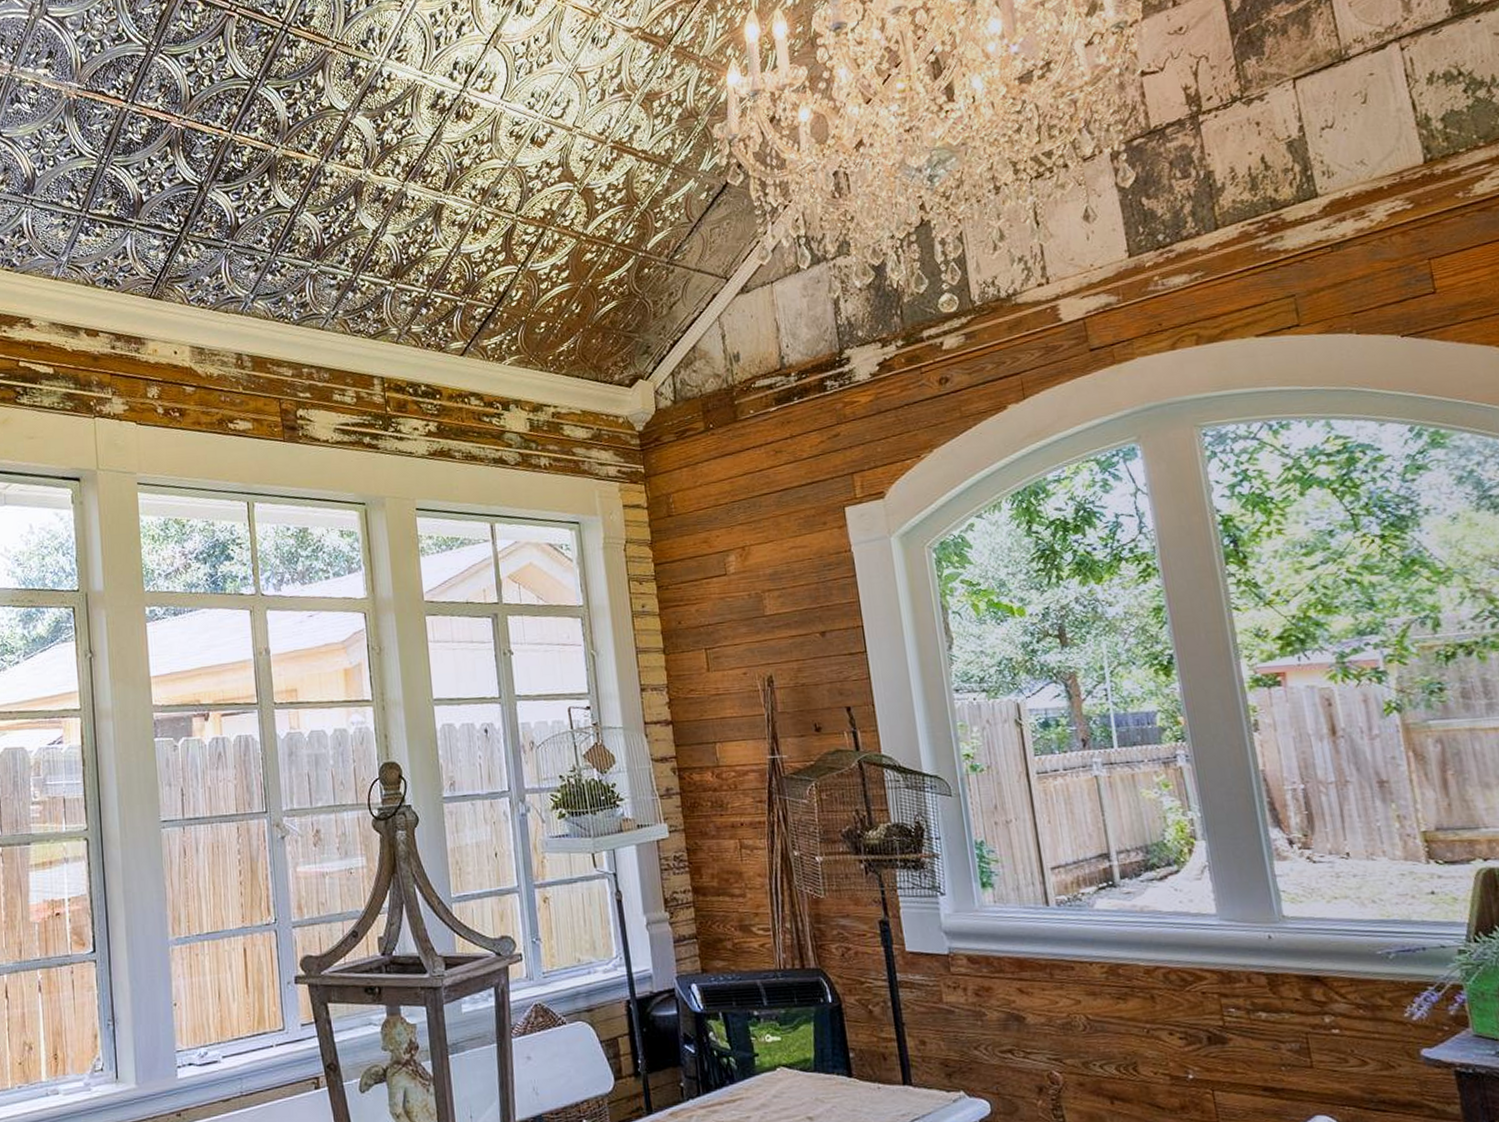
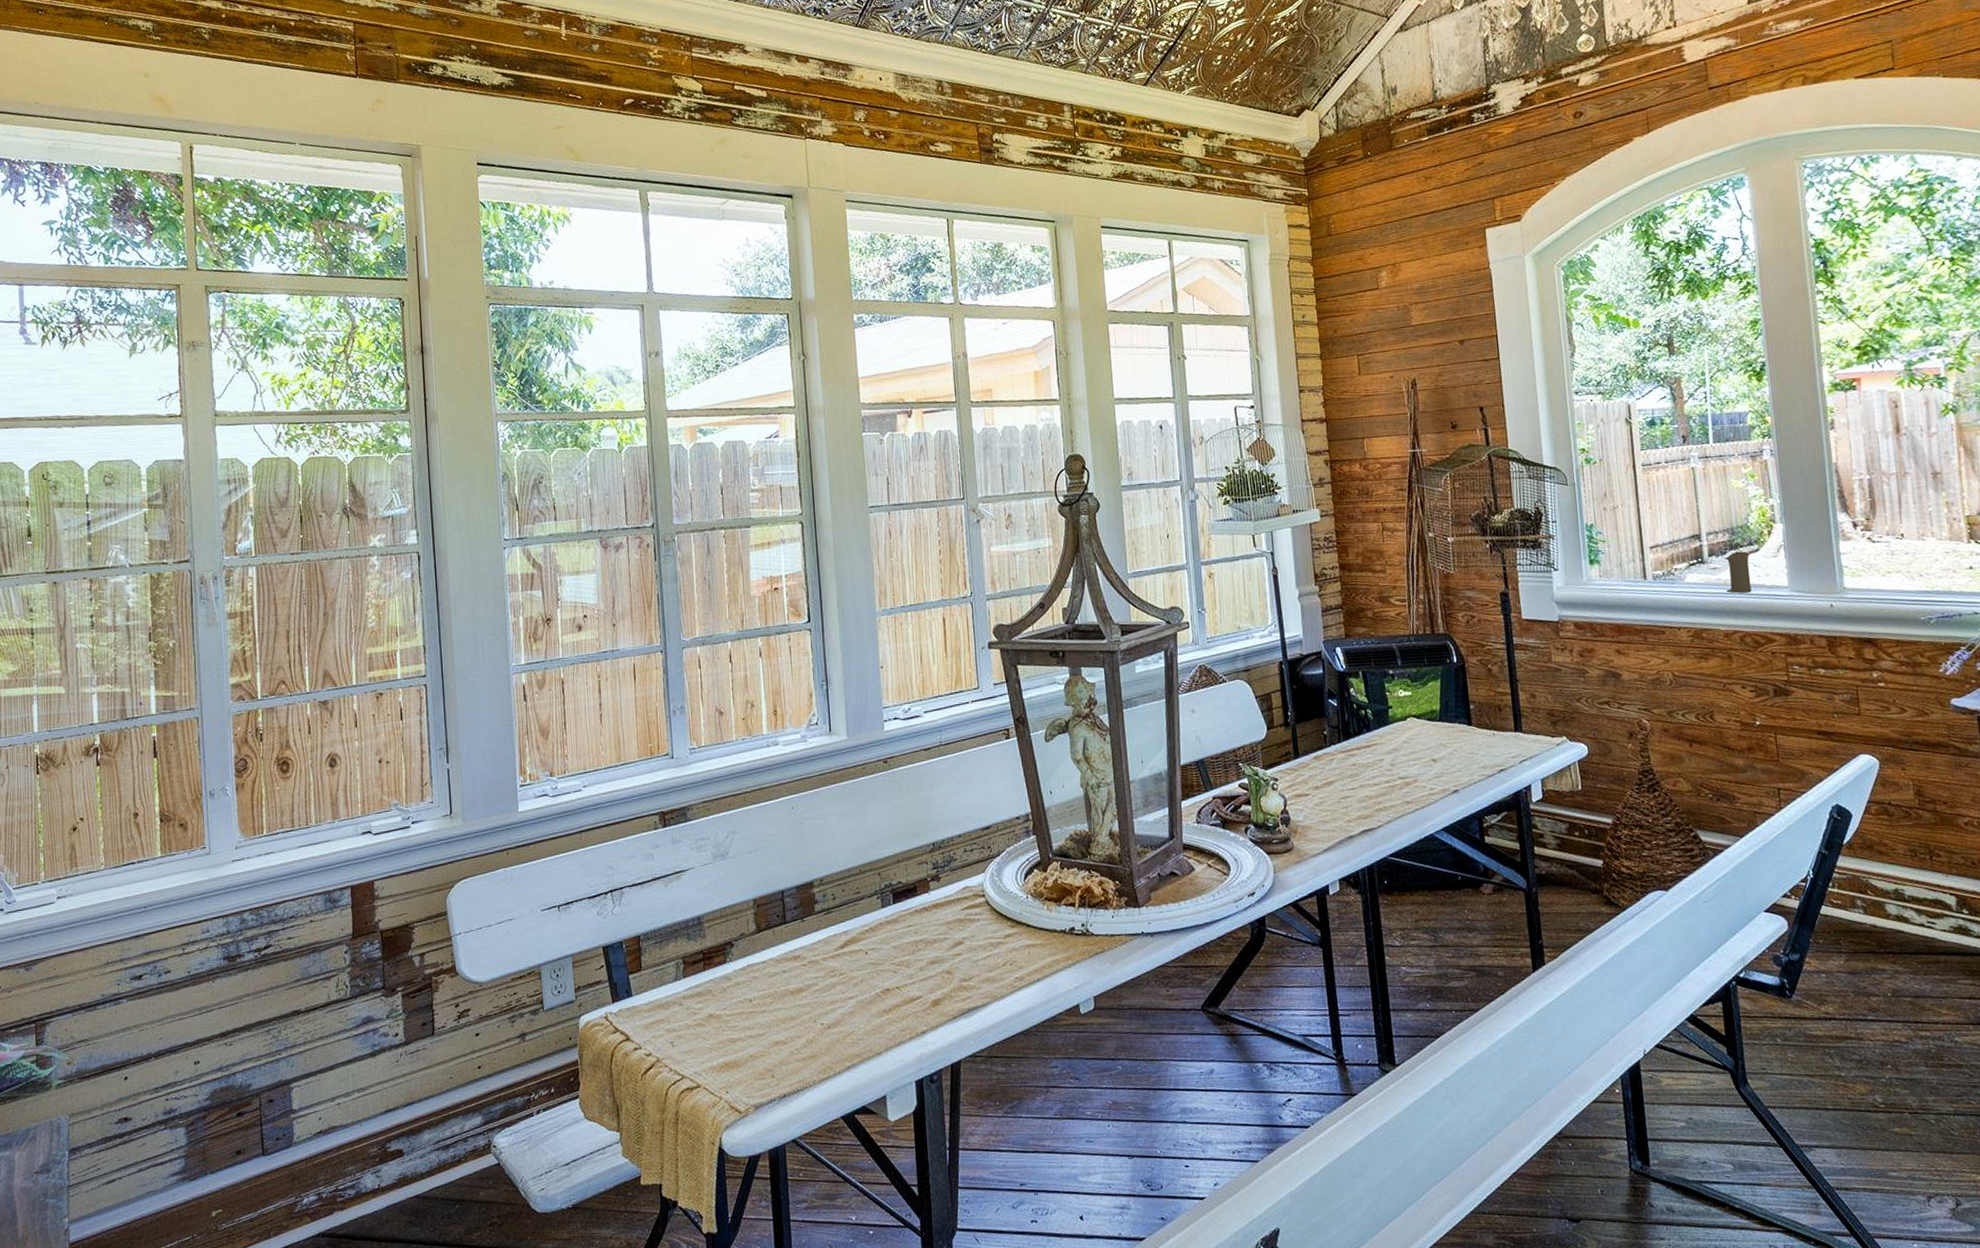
candle: none [1141,872,1174,923] -> present [1725,550,1752,594]

